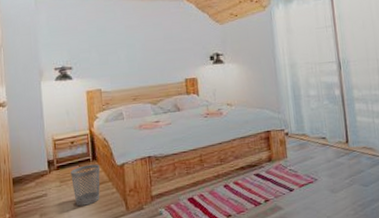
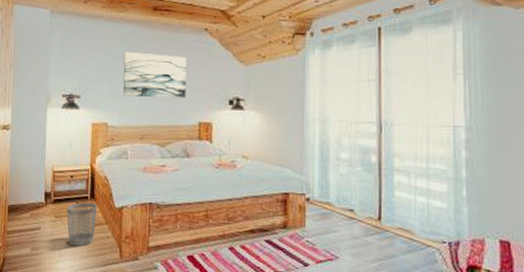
wall art: none [109,21,171,63] -> present [122,51,187,98]

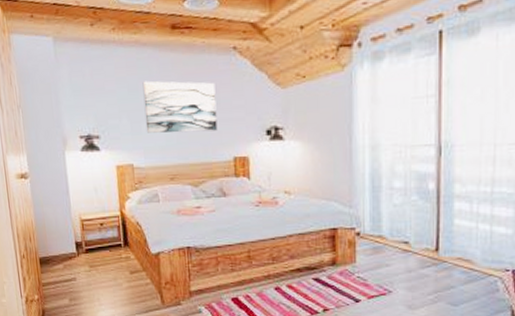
wastebasket: present [67,202,98,246] -> none [101,250,133,295]

